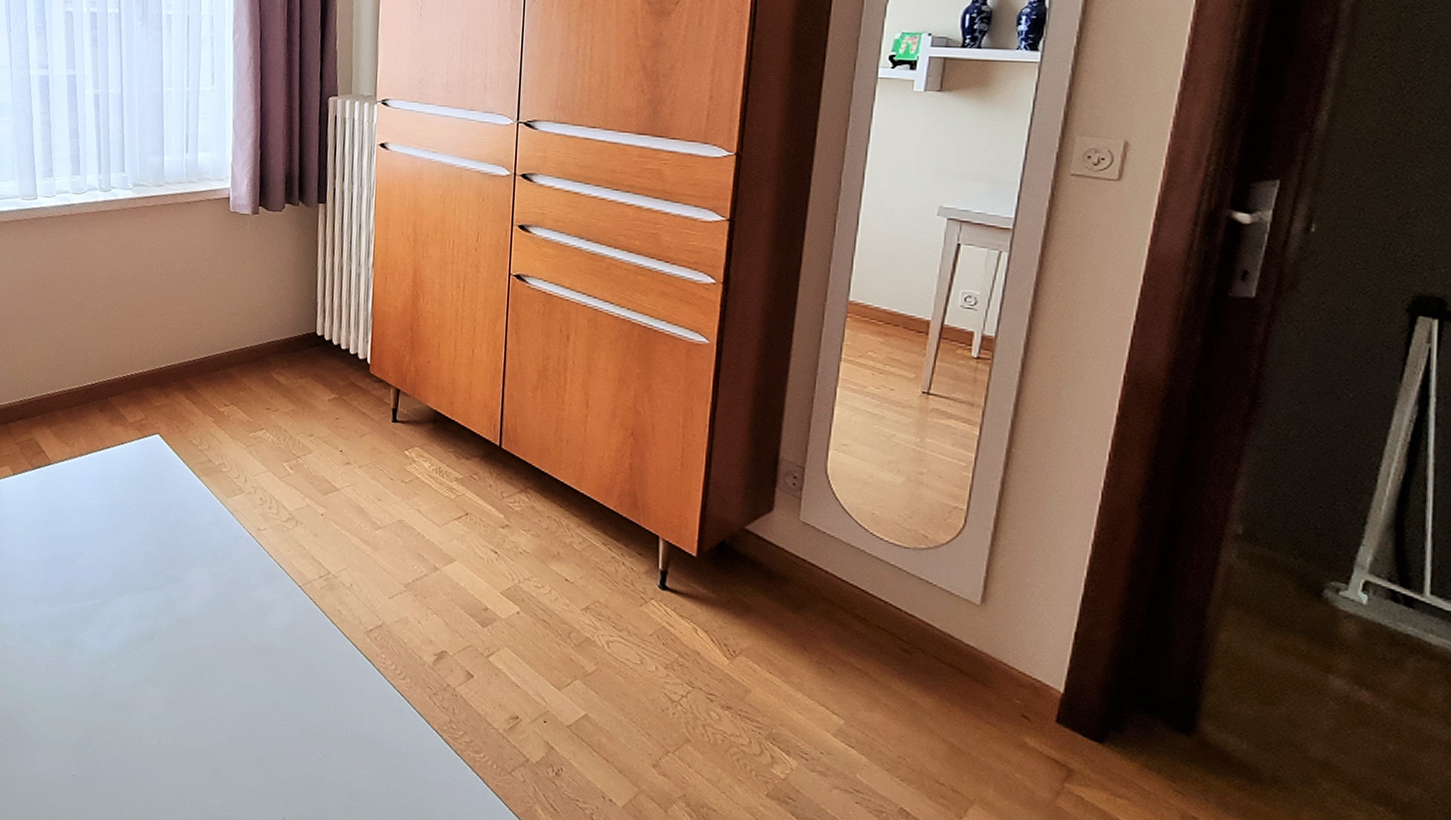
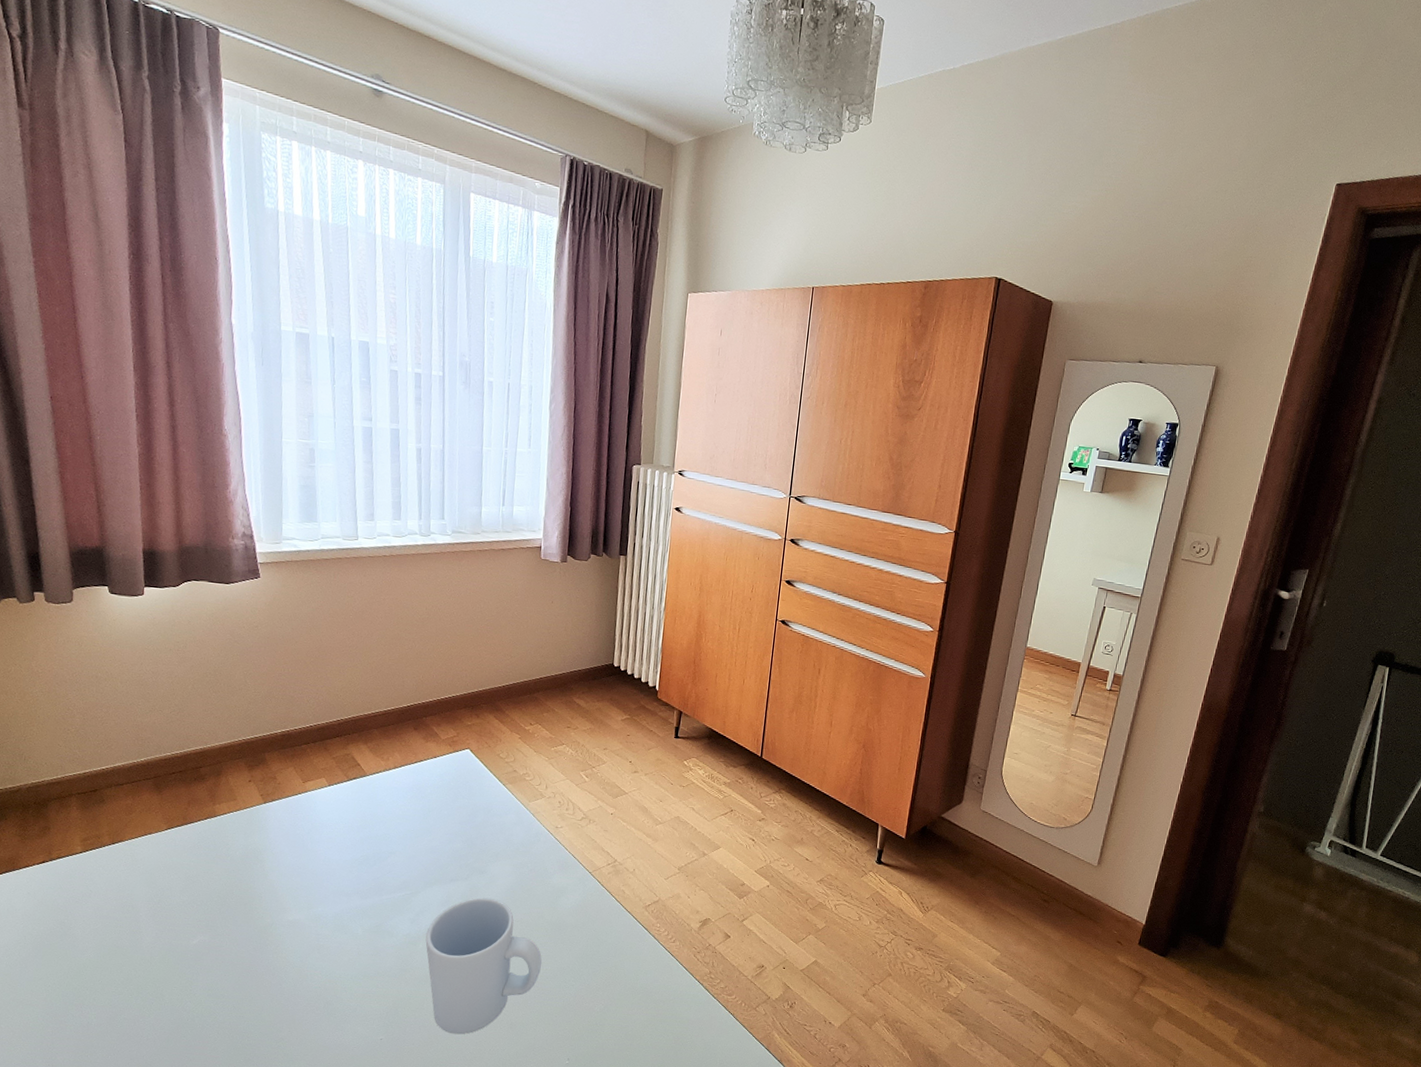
mug: none [118,611,249,777] -> present [425,897,542,1035]

